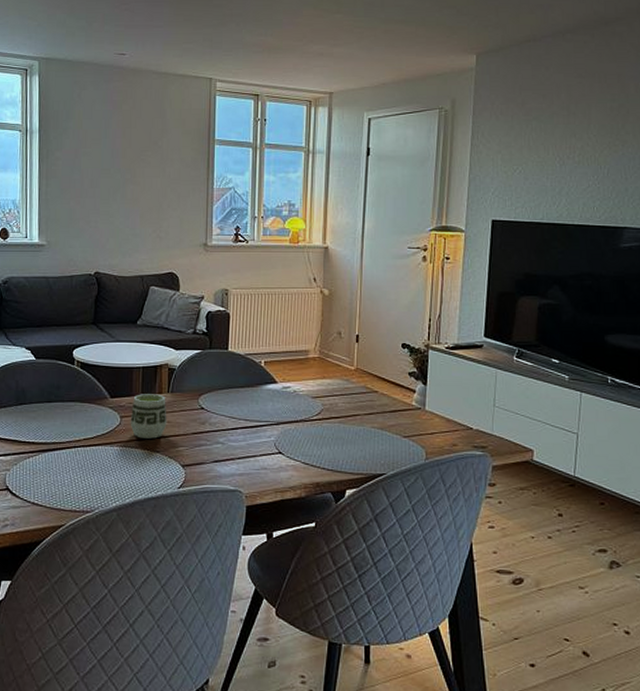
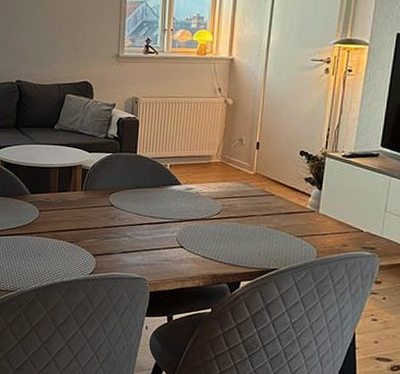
cup: present [130,394,167,439] -> none [47,191,81,231]

